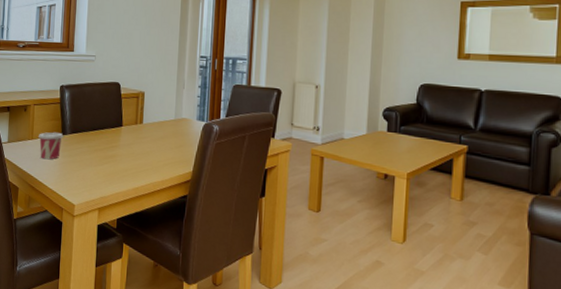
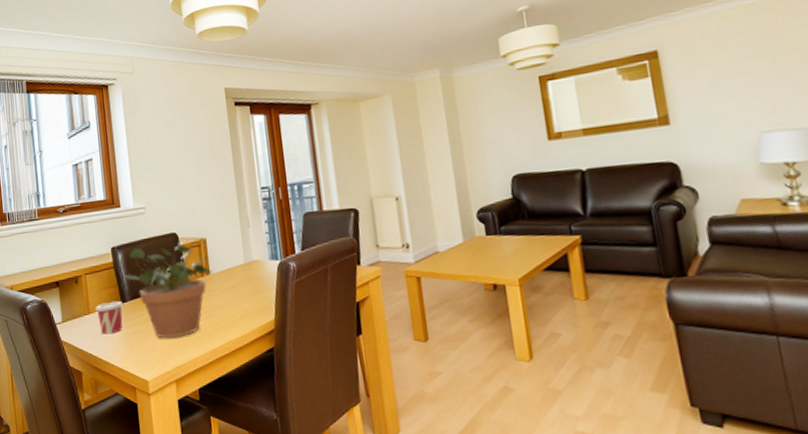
potted plant: none [67,89,146,173] -> present [123,238,213,339]

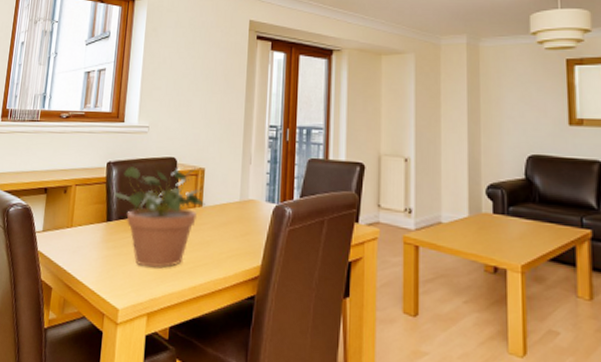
cup: present [94,300,124,335] -> none [78,218,109,252]

